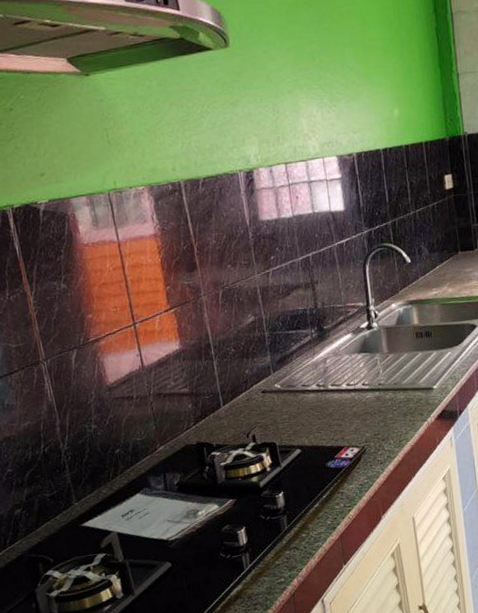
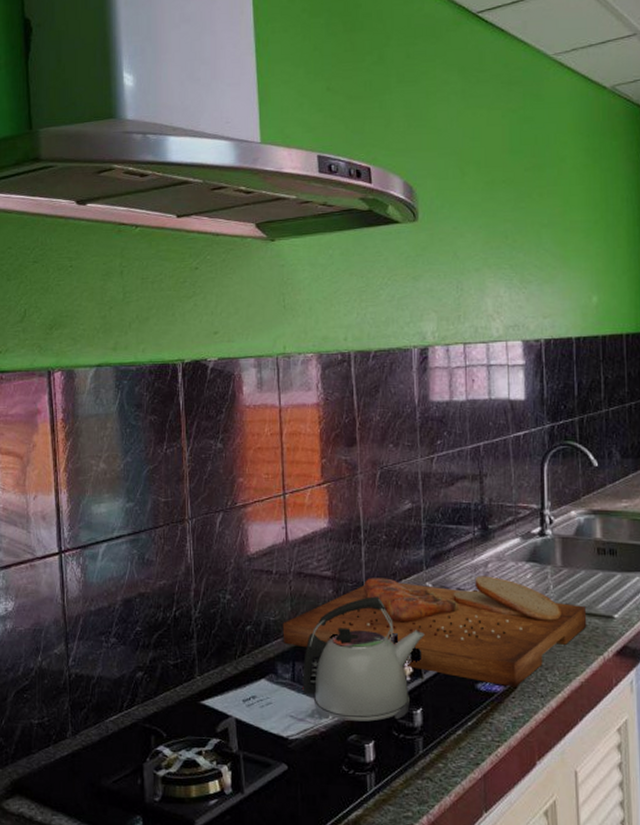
cutting board: none [149,370,413,461] -> present [282,576,587,687]
kettle: none [173,403,279,518] -> present [301,596,425,722]

